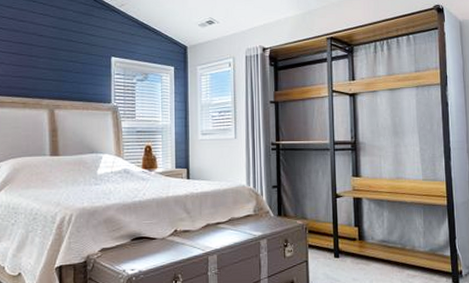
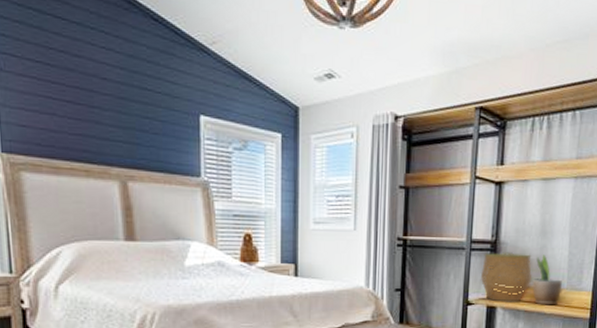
basket: none [346,150,390,194] -> present [481,252,532,302]
potted plant: none [391,151,418,195] -> present [532,254,562,306]

